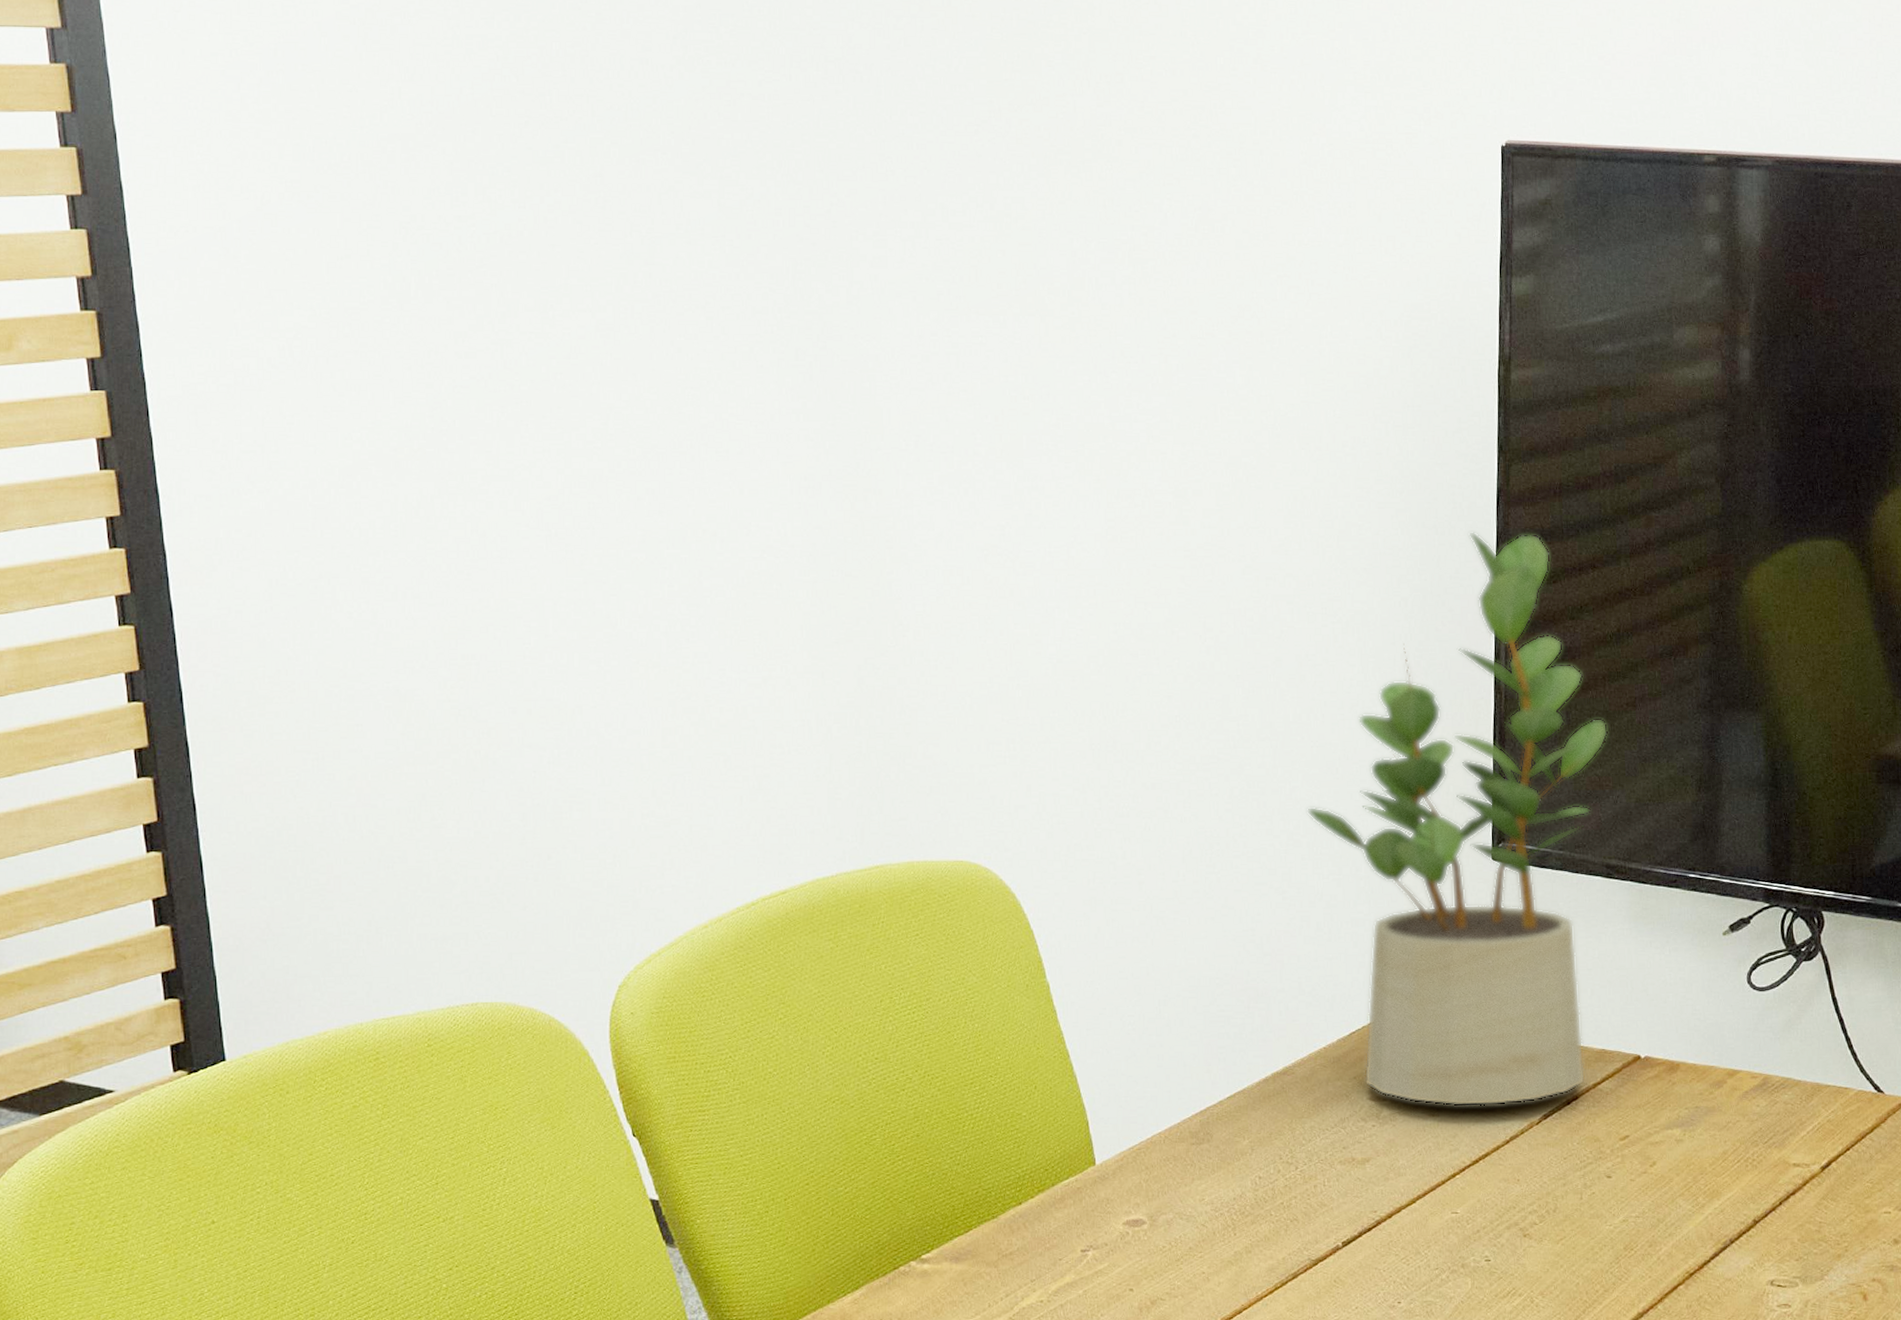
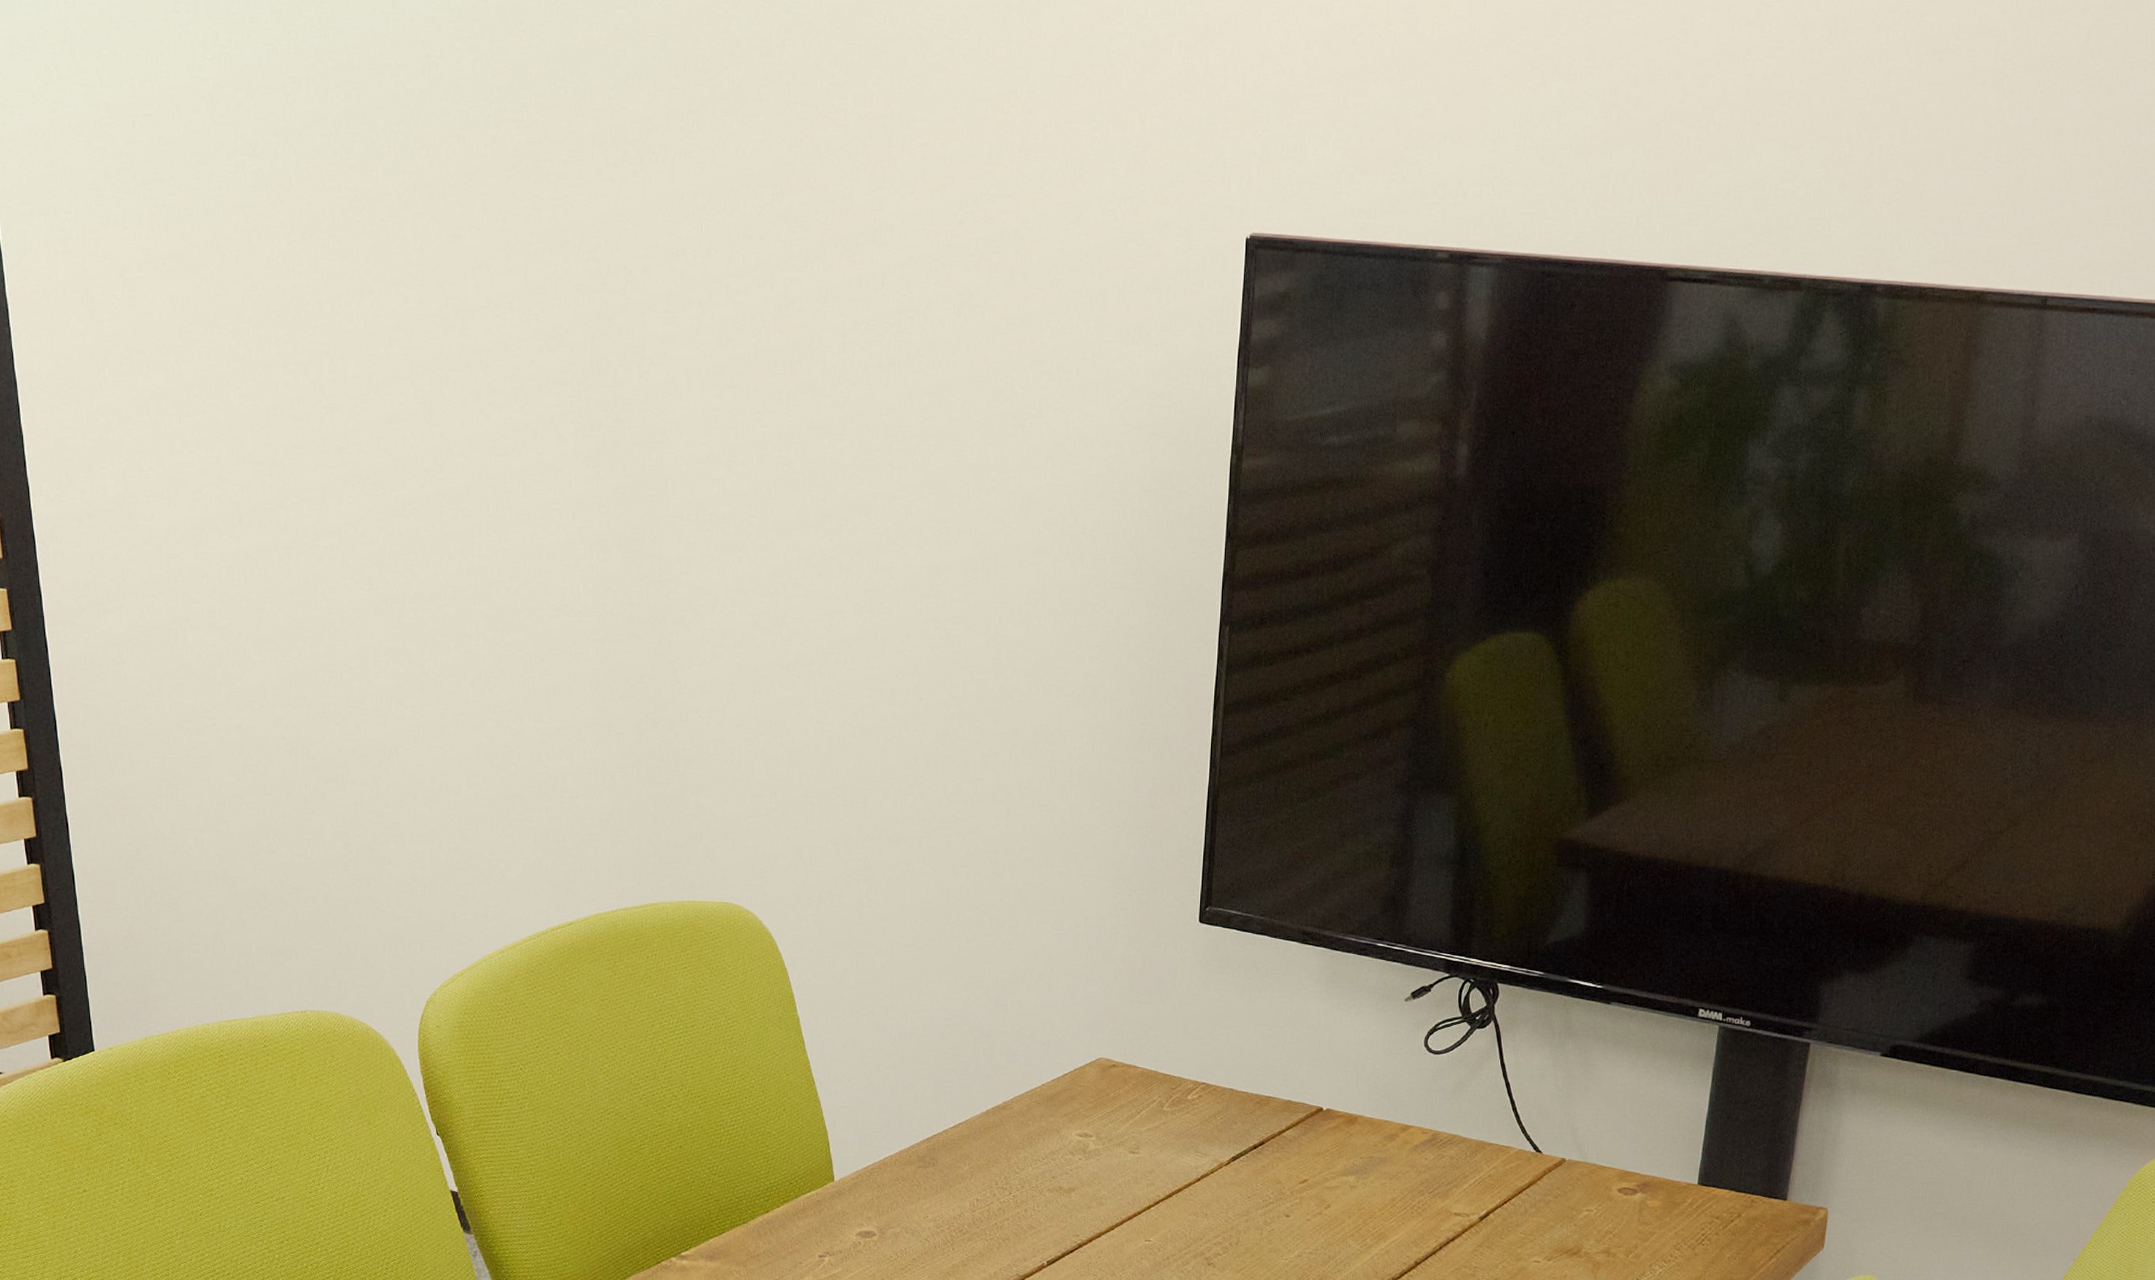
potted plant: present [1307,532,1608,1107] -> none [1034,614,1312,1147]

